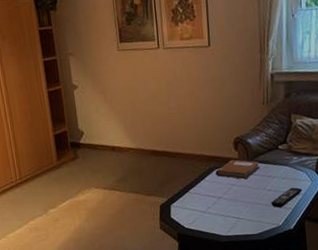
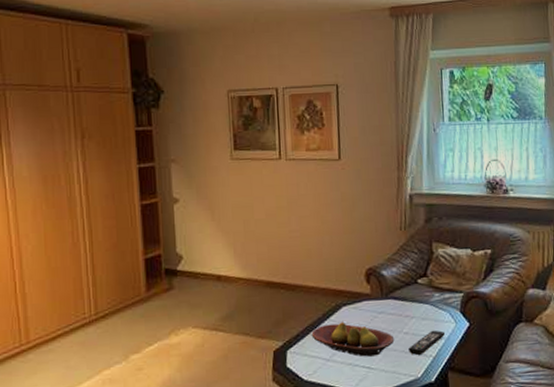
fruit bowl: none [190,181,259,210] -> present [311,322,395,357]
notebook: present [215,159,260,180] -> none [343,295,396,320]

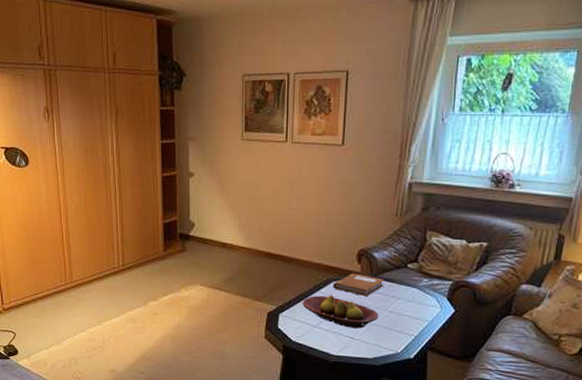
notebook: none [343,295,396,320] -> present [333,273,384,297]
remote control: present [408,330,446,355] -> none [391,312,430,332]

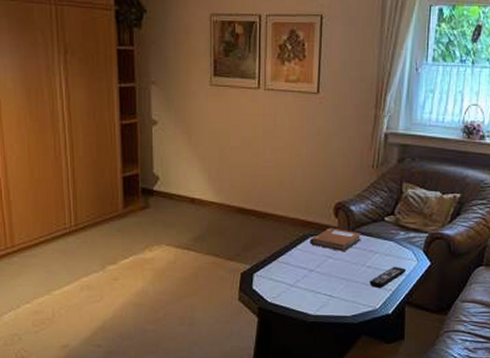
fruit bowl: present [302,295,379,329] -> none [278,251,357,286]
remote control: none [391,312,430,332] -> present [370,266,407,288]

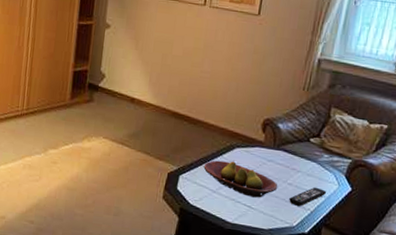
fruit bowl: none [278,251,357,286] -> present [203,160,278,198]
notebook: present [310,228,362,252] -> none [235,141,287,167]

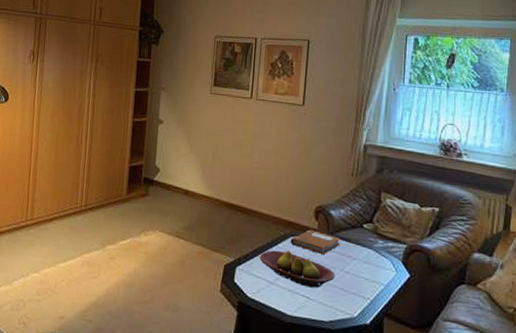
notebook: none [235,141,287,167] -> present [290,229,341,255]
remote control: present [289,186,327,206] -> none [347,274,385,295]

